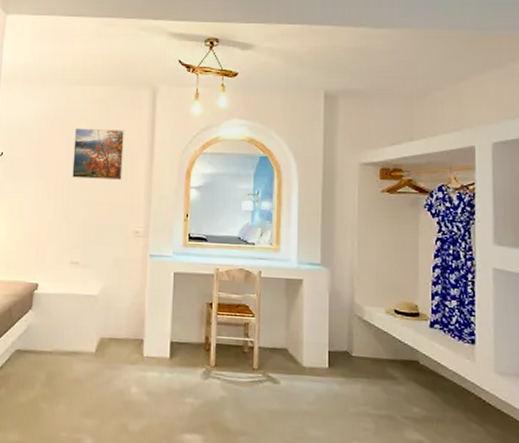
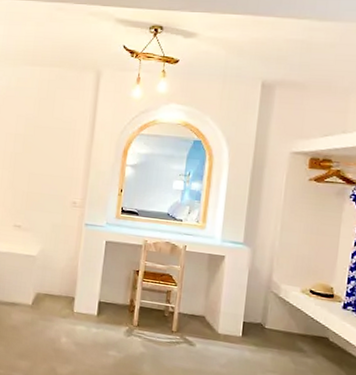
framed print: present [72,128,124,181] -> none [19,105,68,155]

